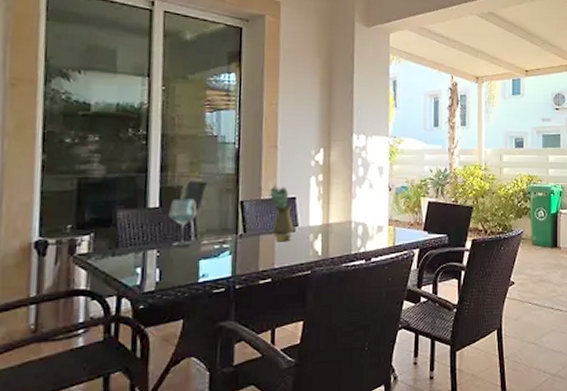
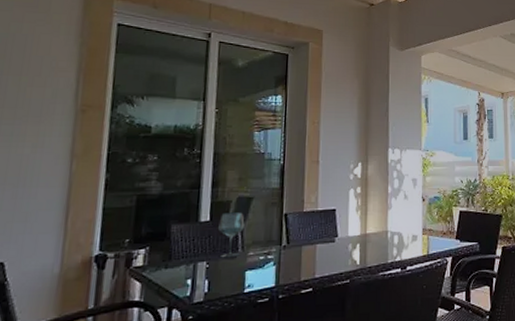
vase: present [269,184,294,242] -> none [311,197,334,252]

